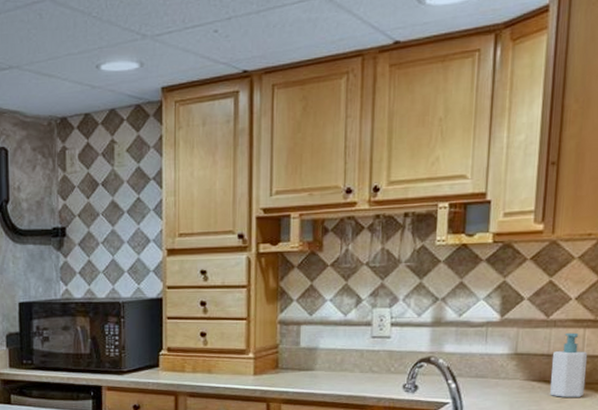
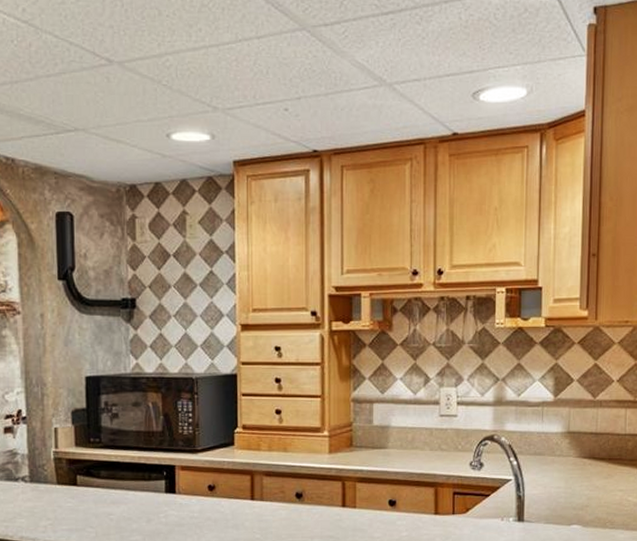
soap bottle: present [550,332,588,397] -> none [599,412,630,473]

